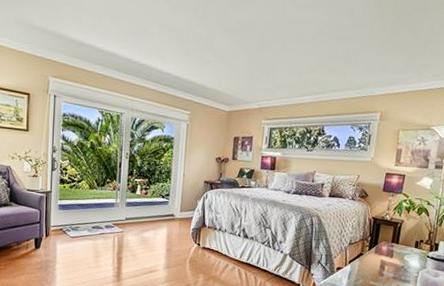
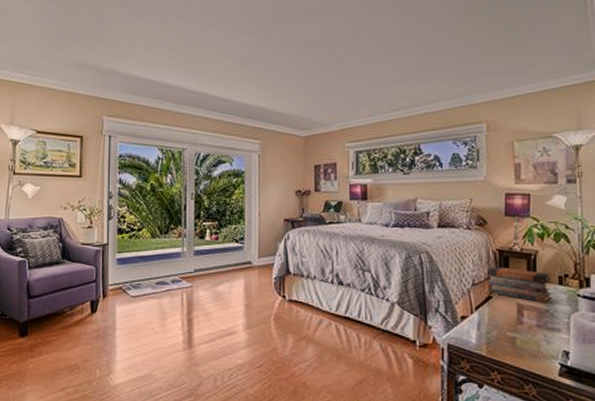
book stack: none [361,231,410,261] -> present [487,267,551,303]

